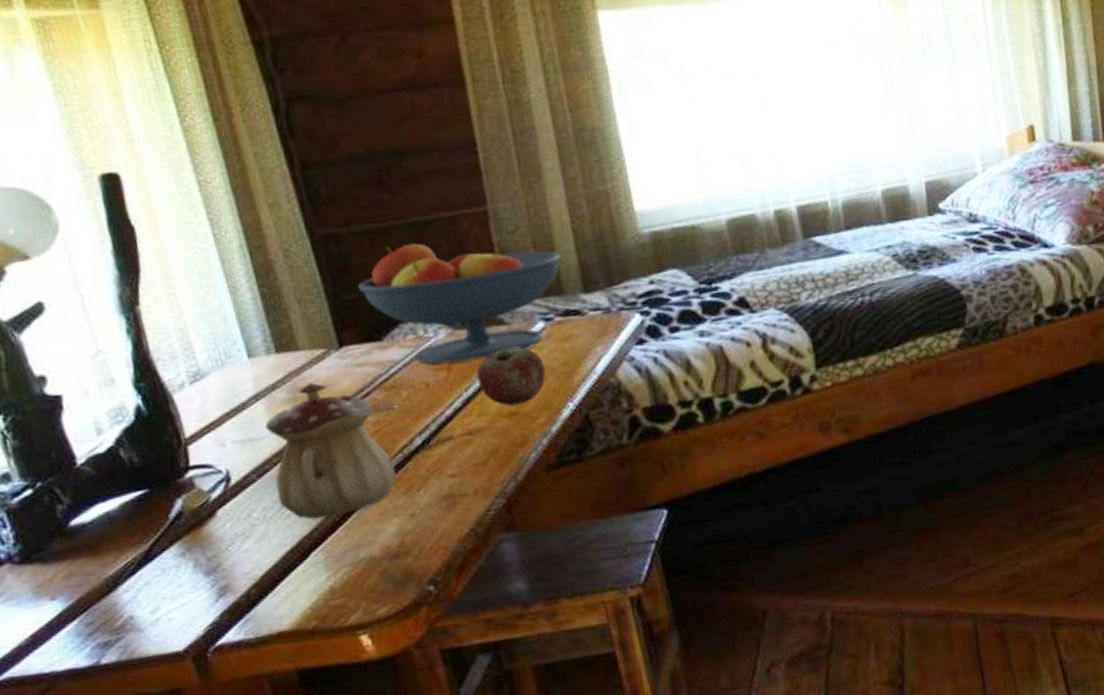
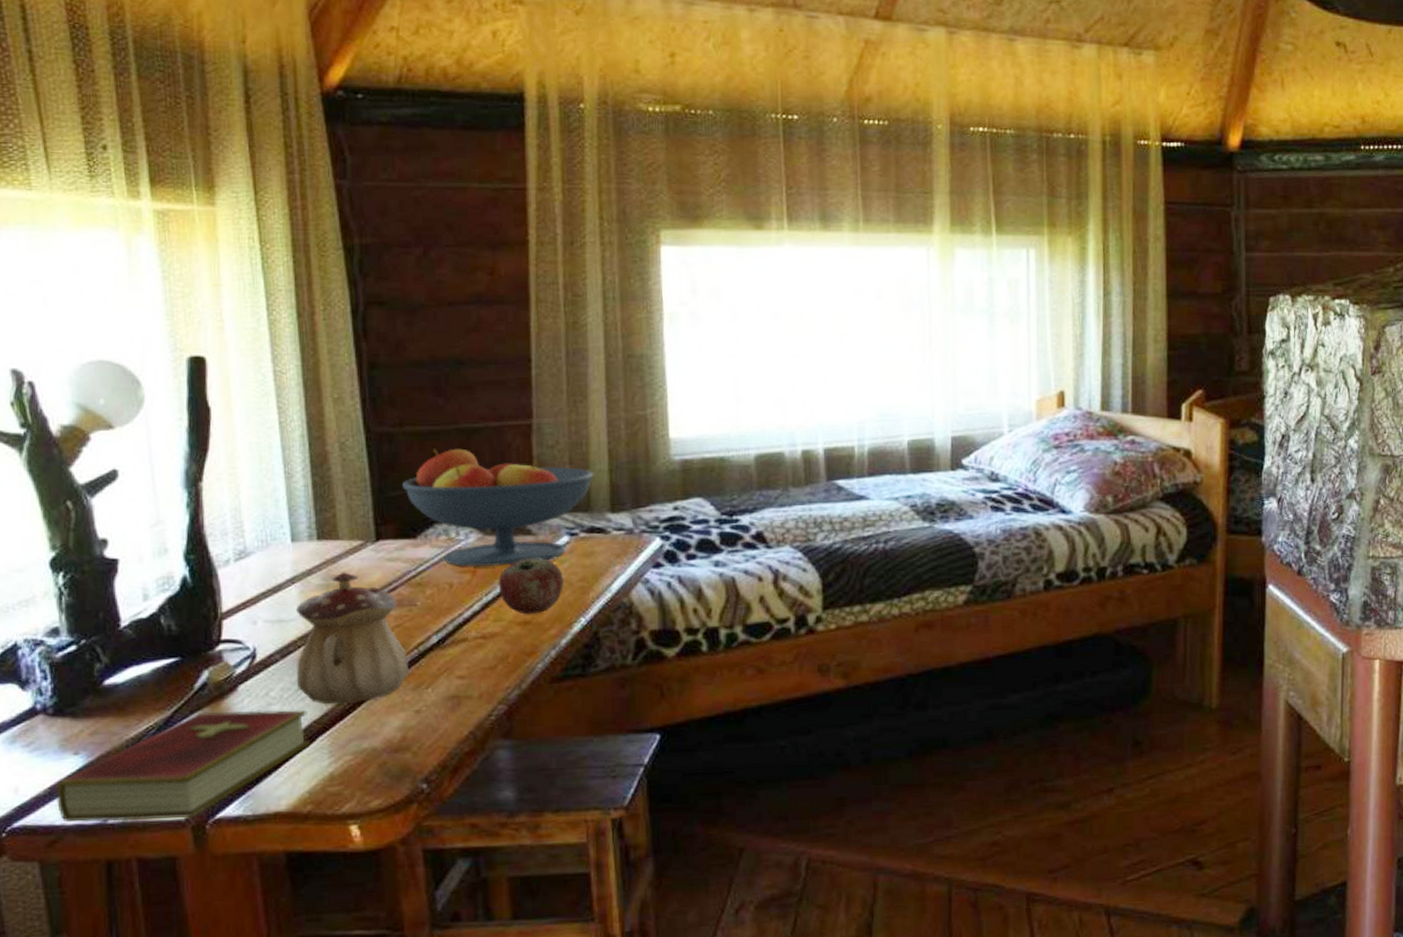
hardcover book: none [38,526,304,669] -> present [56,709,310,823]

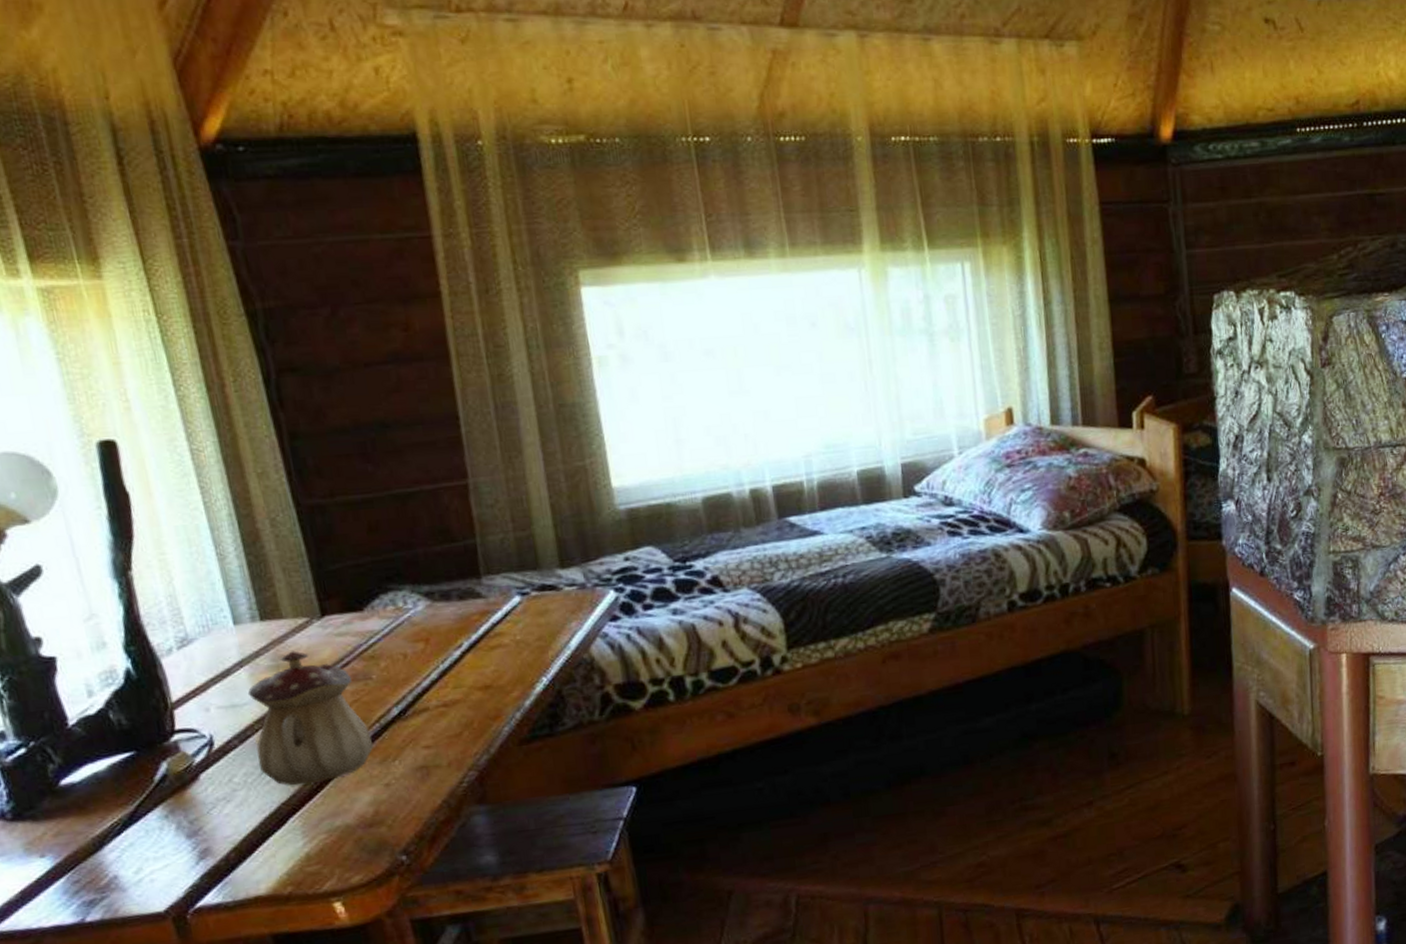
hardcover book: present [56,709,310,823] -> none [27,792,281,925]
fruit bowl: present [403,448,594,568] -> none [341,515,539,636]
apple: present [498,558,564,615] -> none [452,621,521,679]

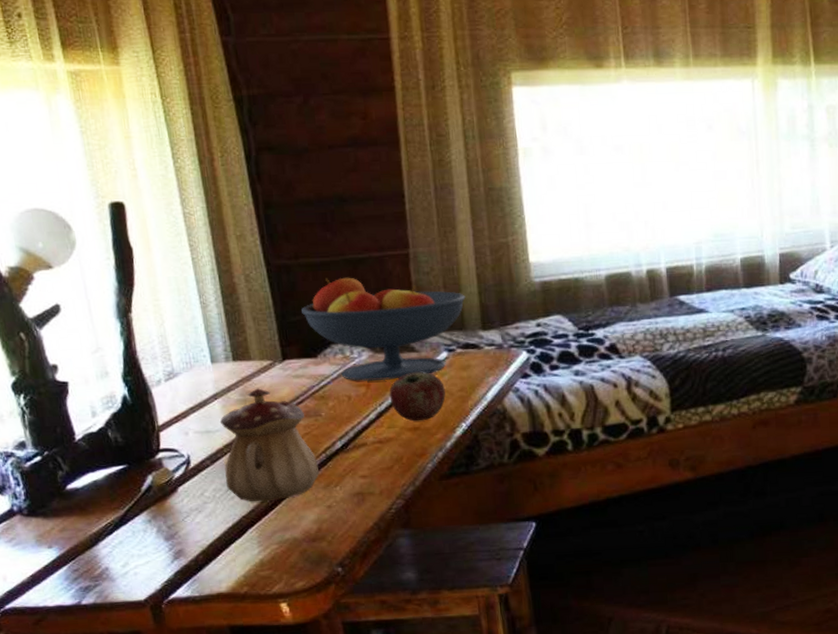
fruit bowl: none [341,515,539,636] -> present [301,277,466,382]
apple: none [452,621,521,679] -> present [389,372,446,421]

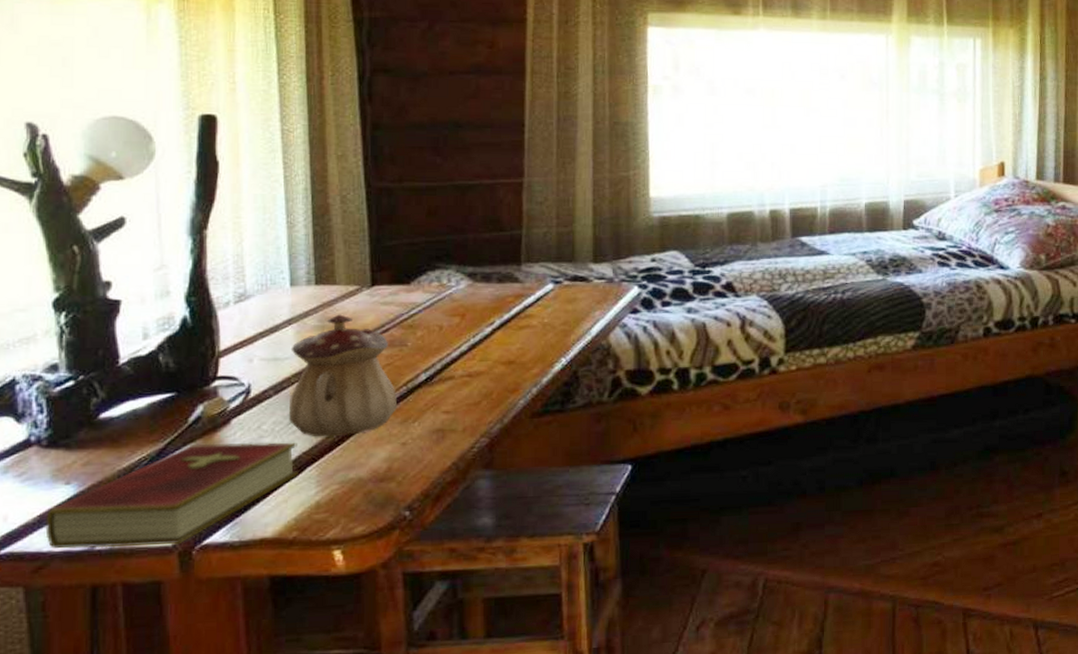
hardcover book: none [37,507,241,604] -> present [45,442,298,549]
fruit bowl: present [301,277,466,382] -> none [399,203,579,312]
apple: present [389,372,446,421] -> none [485,304,547,355]

